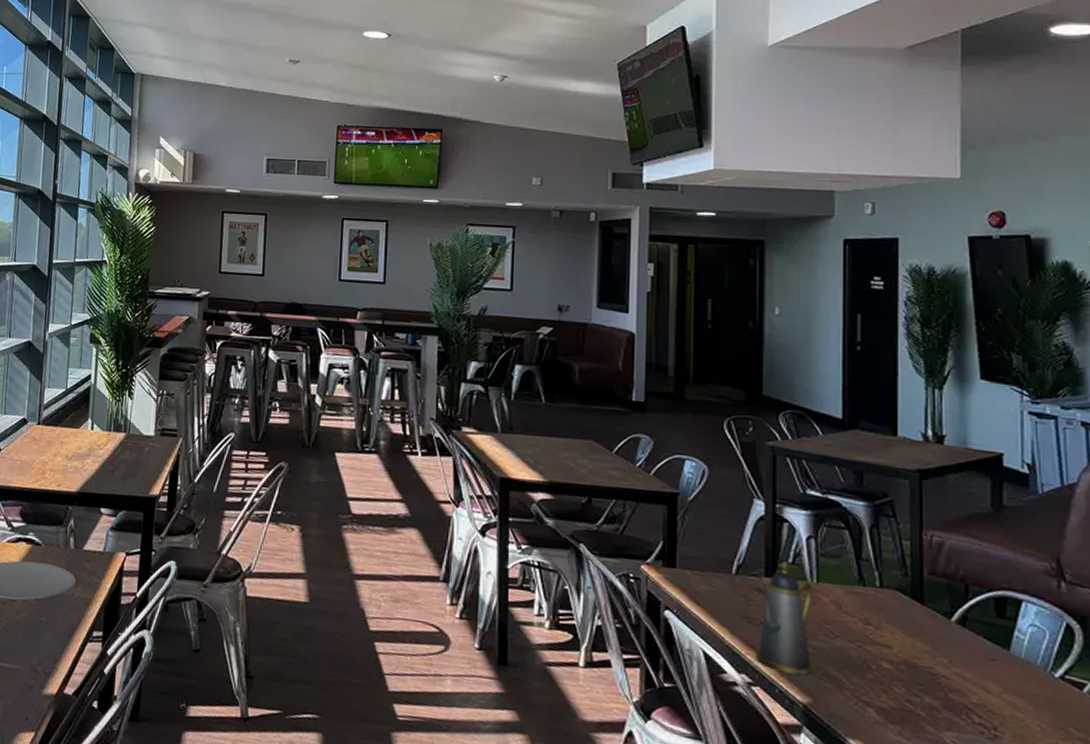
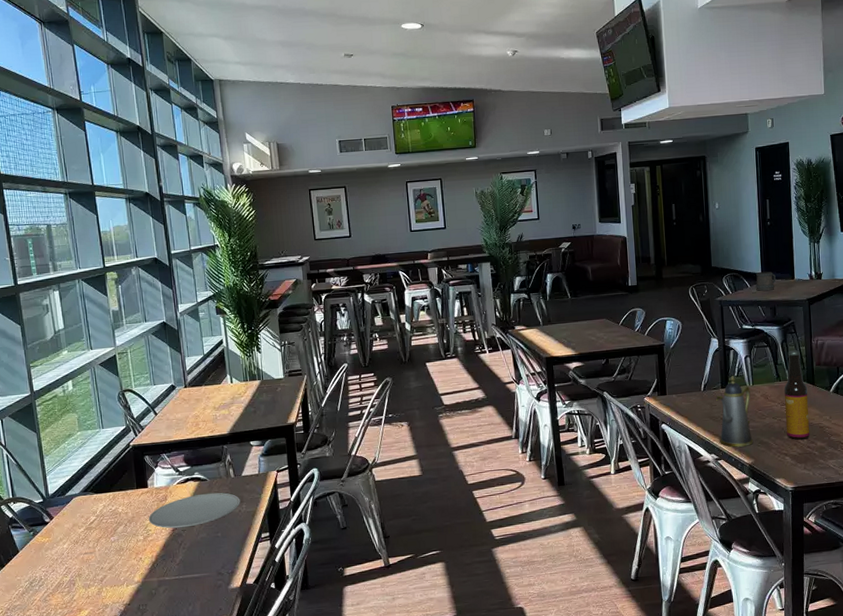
beer mug: none [832,415,866,446] -> present [756,271,776,291]
beer bottle: none [870,541,913,688] -> present [784,349,810,440]

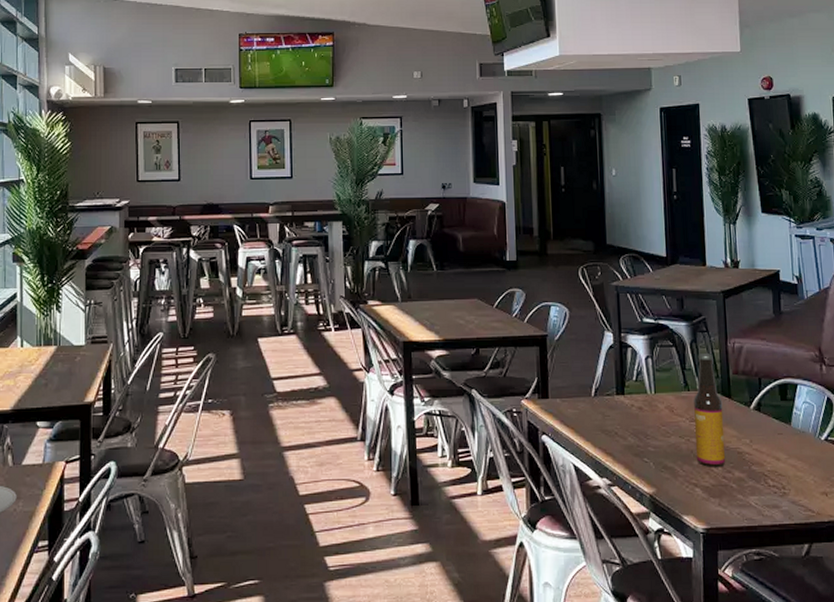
coffee pot: present [716,376,754,447] -> none [609,380,656,471]
beer mug: present [756,271,776,291] -> none [659,254,684,277]

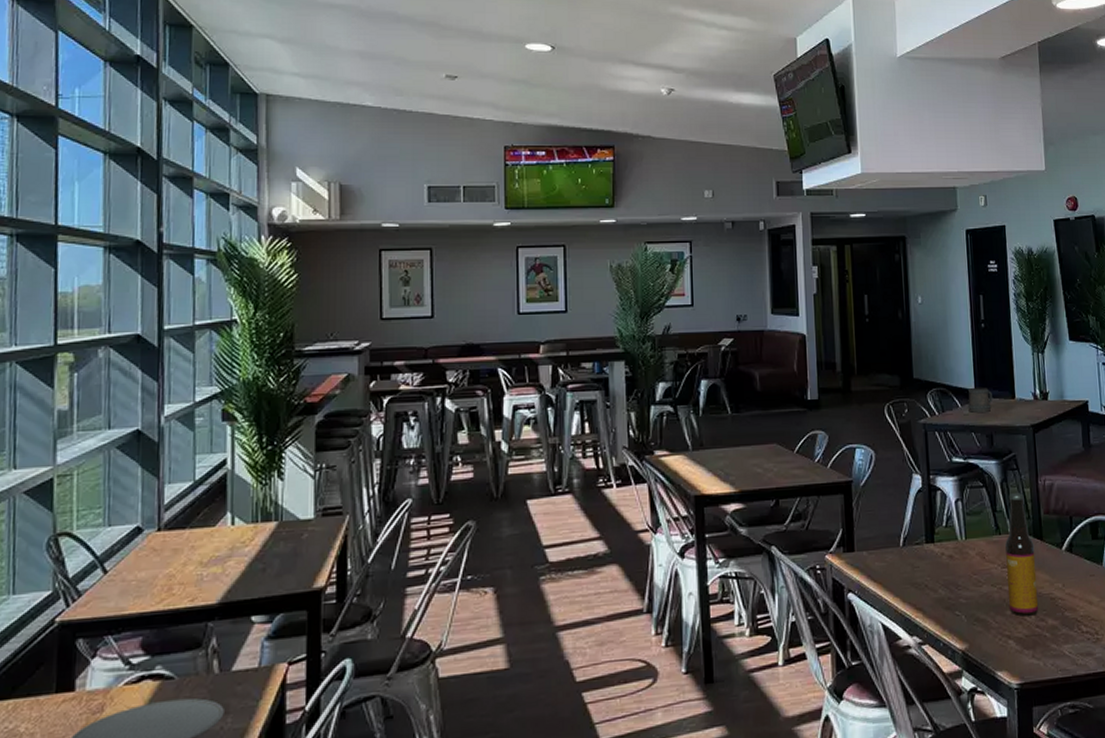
beer mug: none [659,254,684,277] -> present [968,387,993,413]

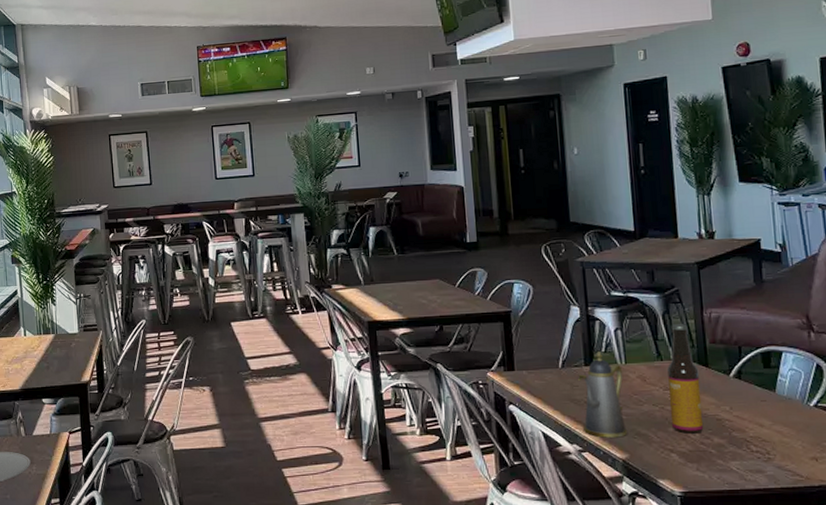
coffee pot: none [919,526,968,627] -> present [578,352,628,438]
beer mug: present [968,387,993,413] -> none [627,228,653,251]

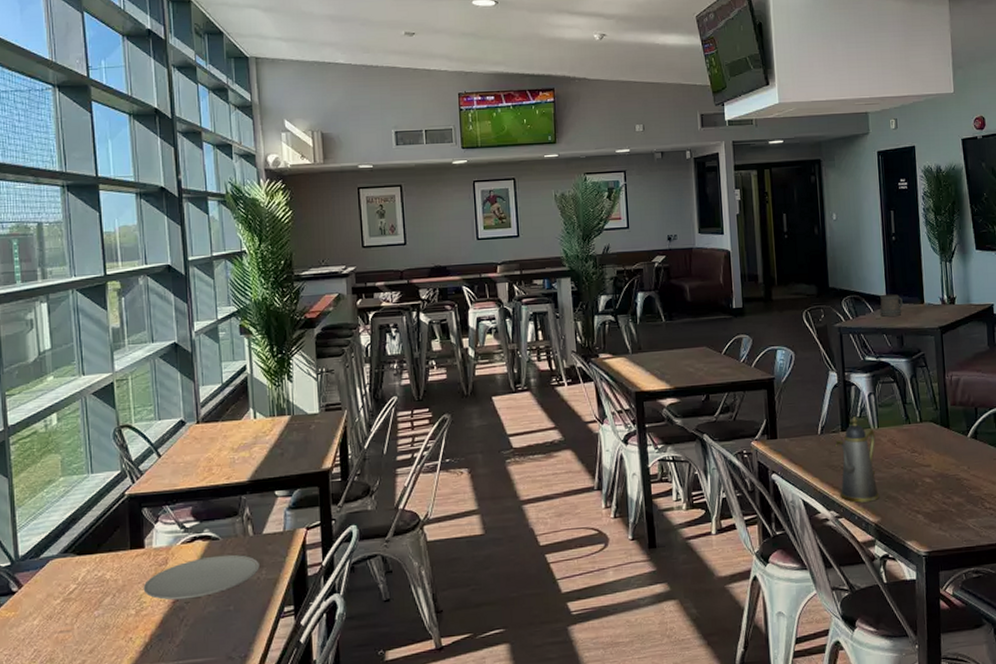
beer mug: none [627,228,653,251] -> present [880,293,903,317]
beer bottle: present [667,323,704,434] -> none [914,386,946,495]

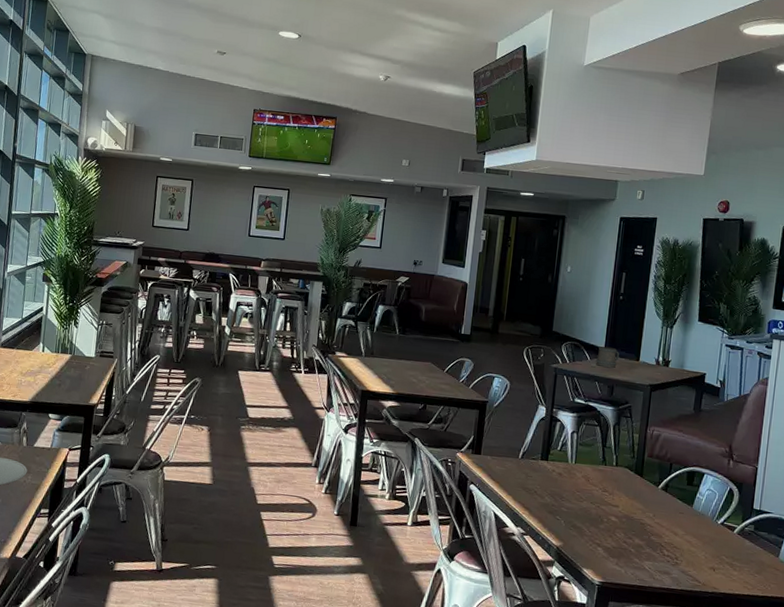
coffee pot: present [835,417,880,503] -> none [529,449,572,527]

